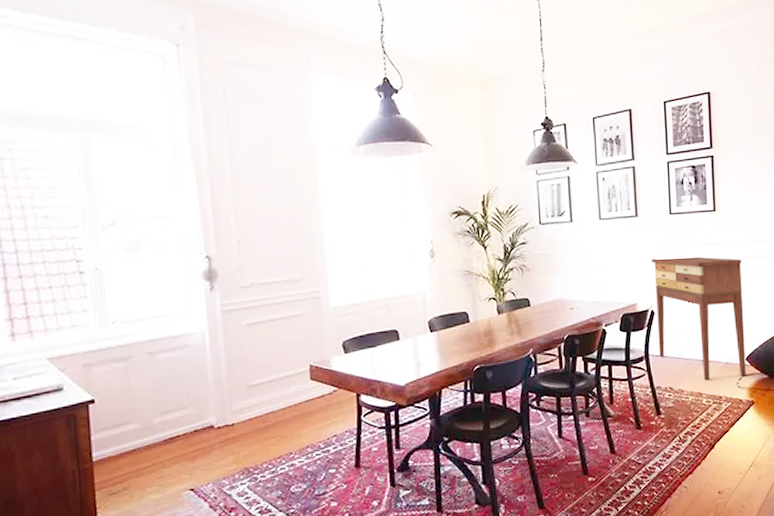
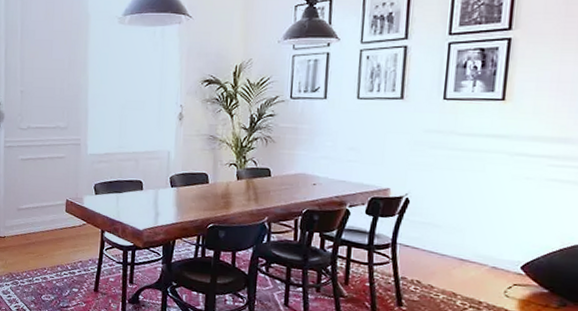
console table: present [651,256,746,381] -> none [408,144,533,286]

